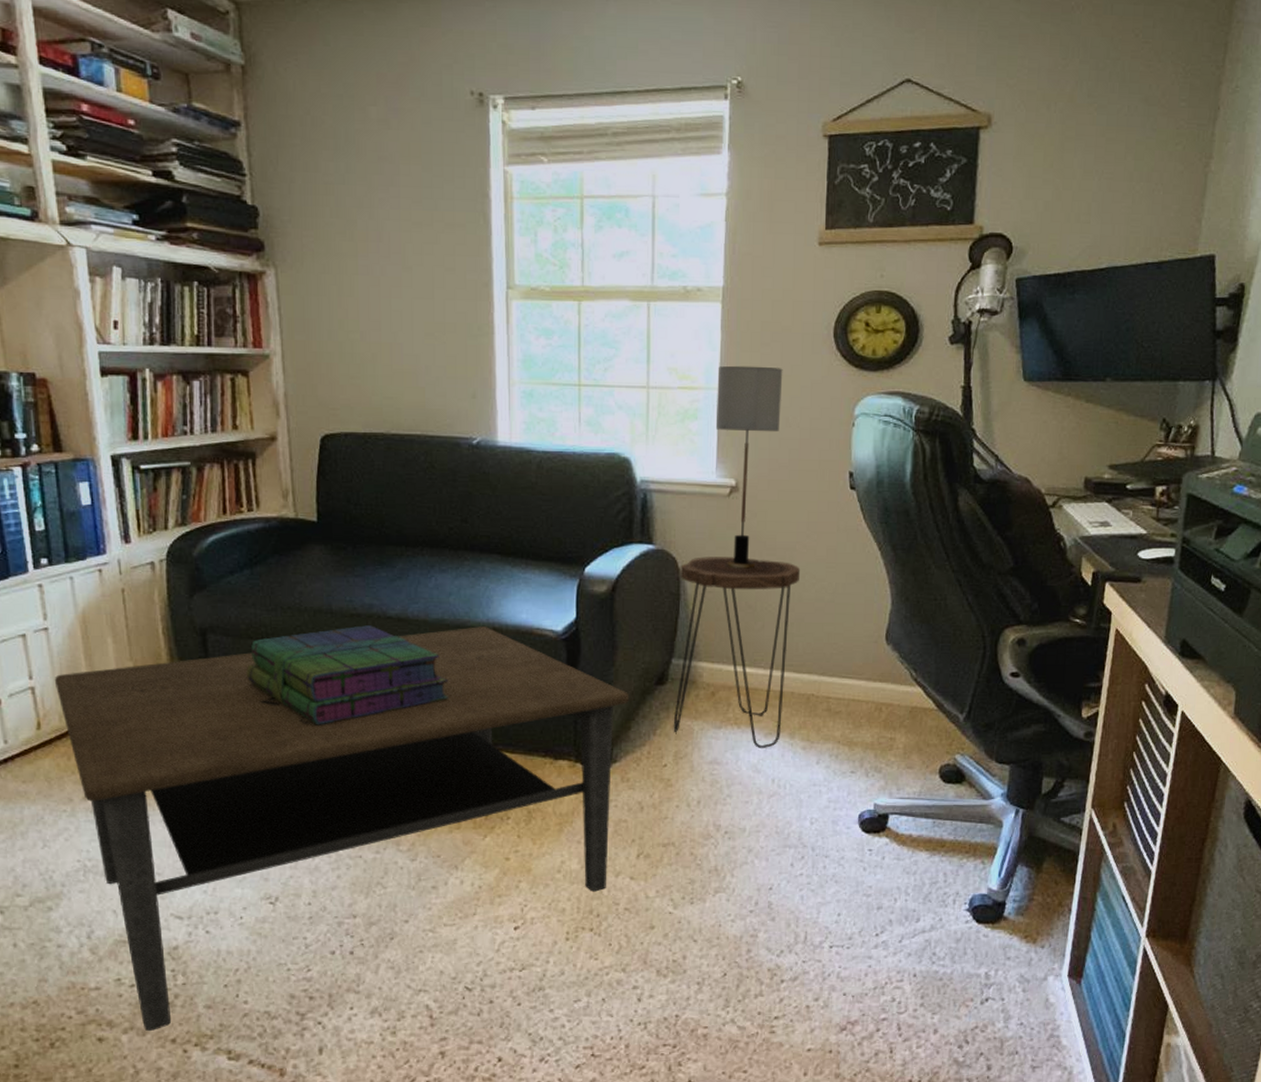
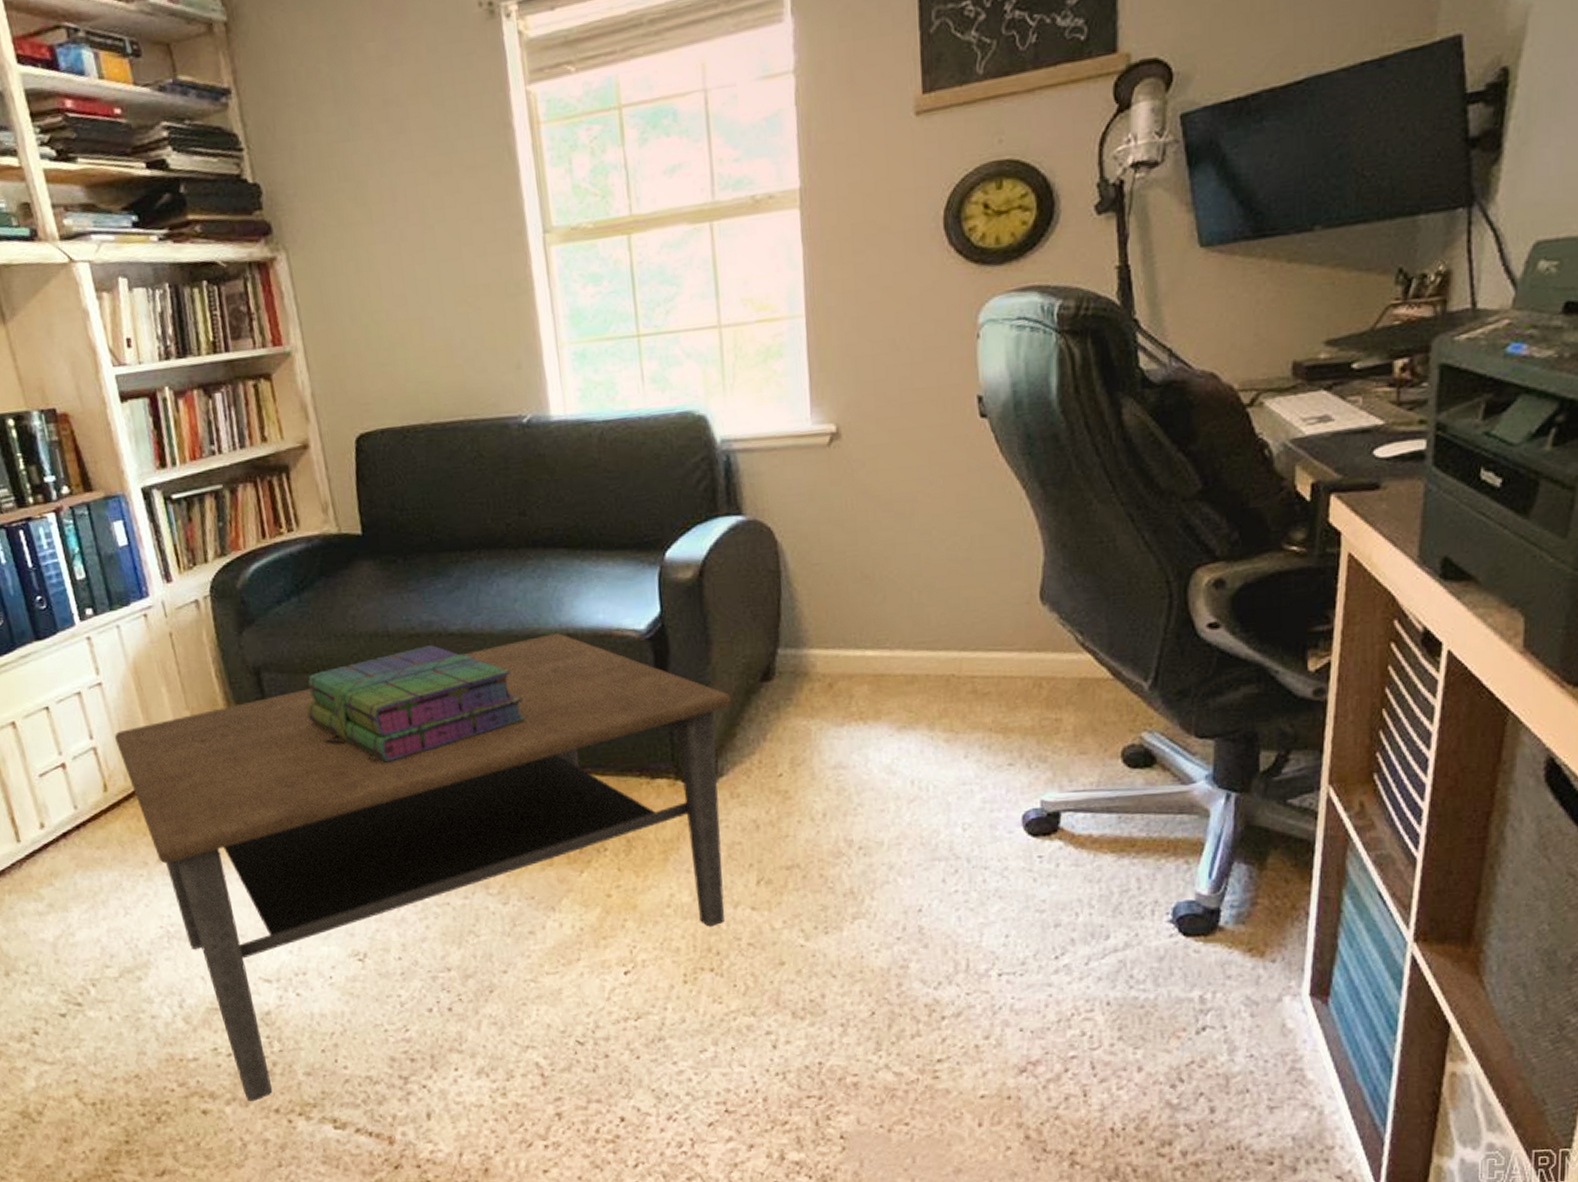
side table: present [673,557,801,749] -> none [777,517,926,747]
table lamp: present [715,365,783,569] -> none [802,278,885,533]

